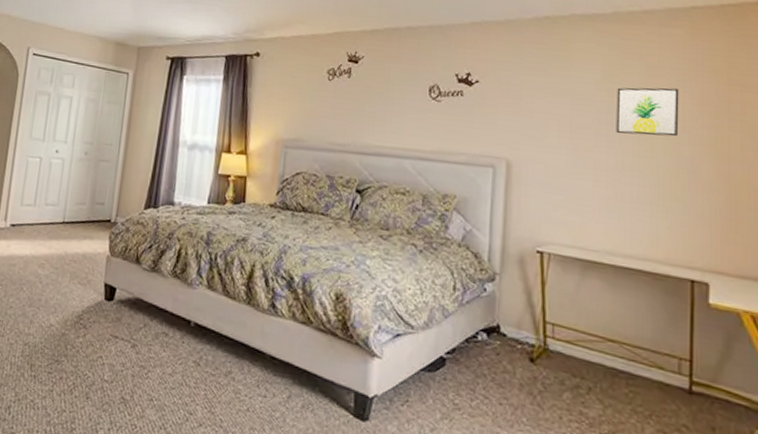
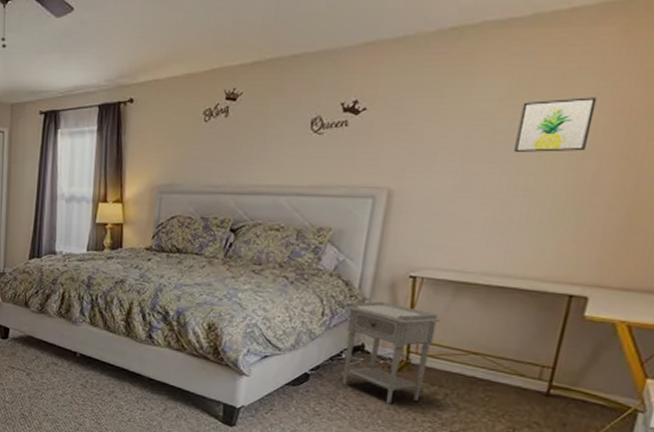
nightstand: none [479,276,572,399] -> present [342,301,440,404]

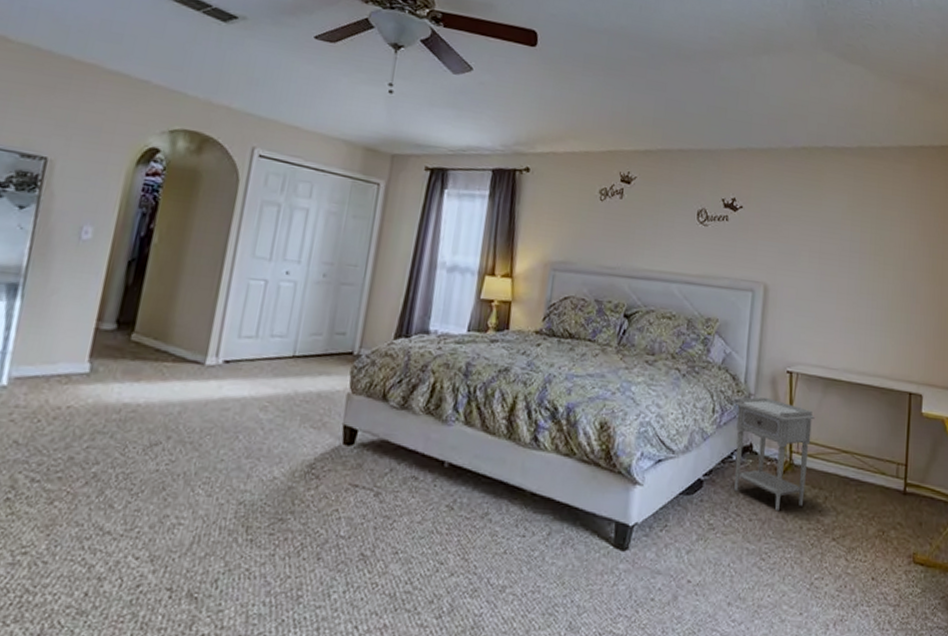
wall art: present [514,97,598,153] -> none [856,217,907,264]

